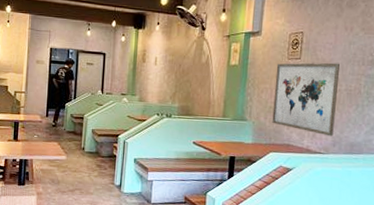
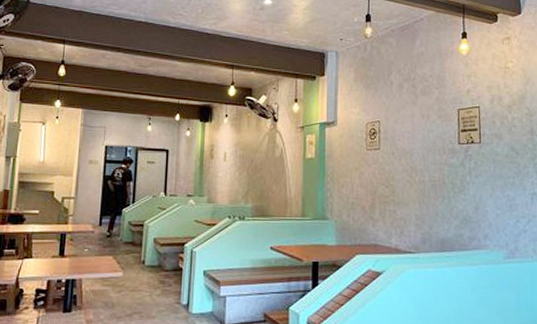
wall art: present [272,62,341,137] -> none [355,152,422,233]

